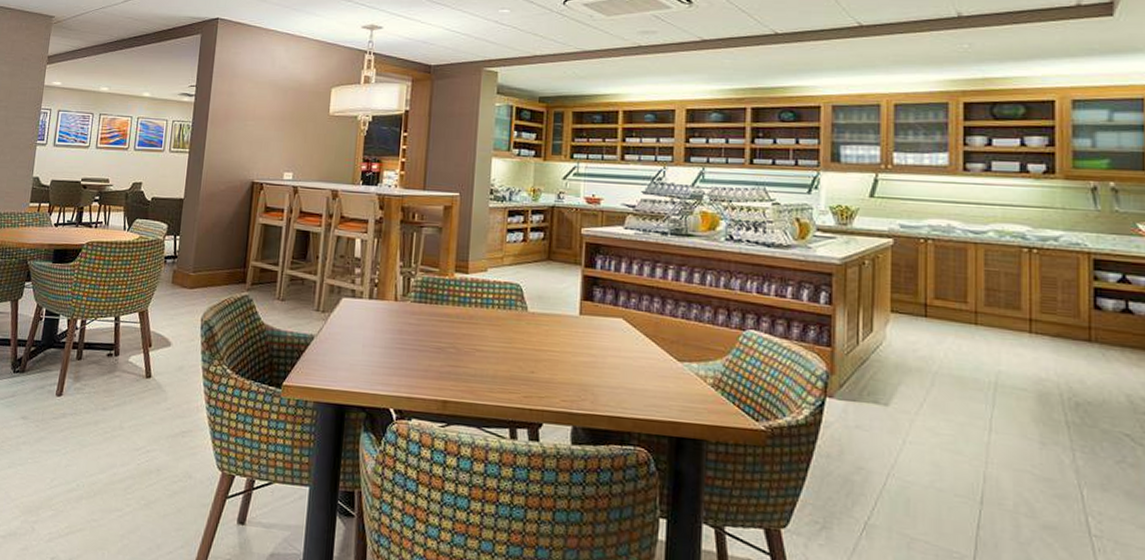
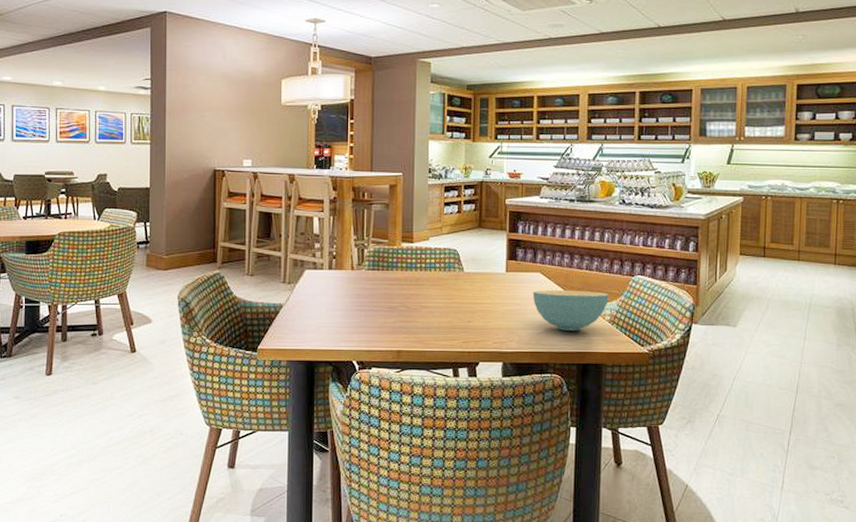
cereal bowl: none [612,339,711,395] -> present [532,290,609,331]

